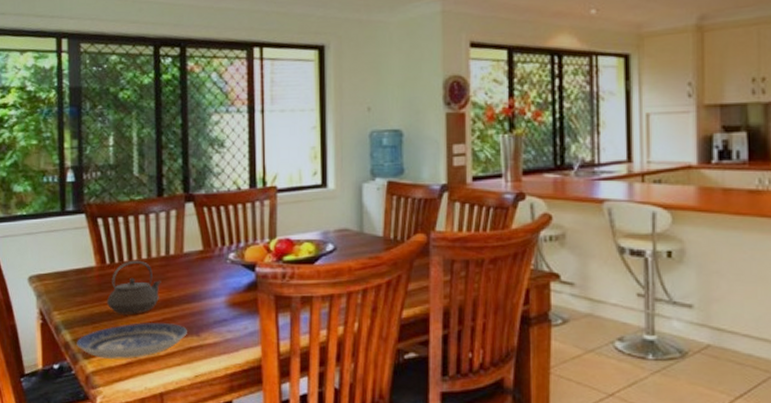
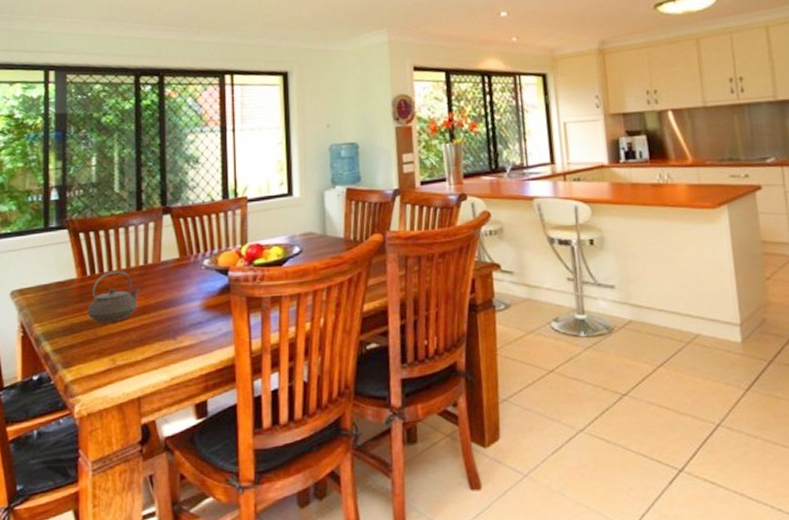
plate: present [77,322,187,359] -> none [56,328,164,367]

